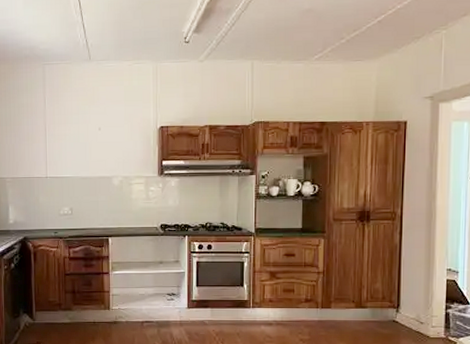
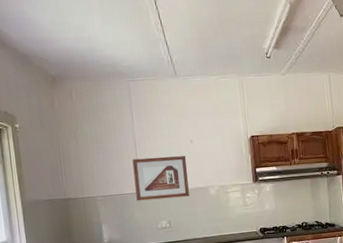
picture frame: none [41,142,93,186] -> present [132,156,189,201]

